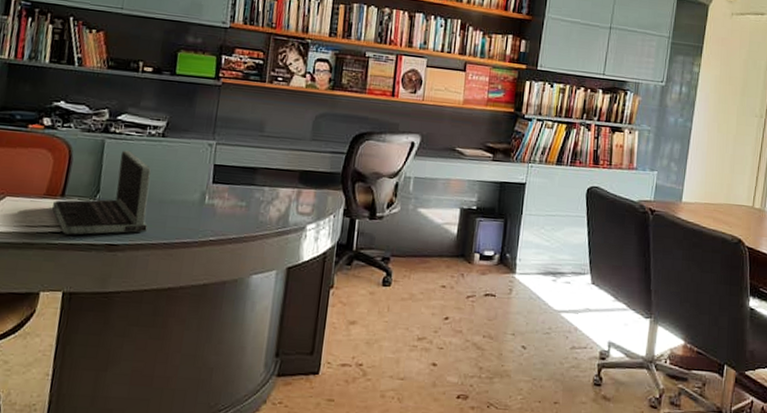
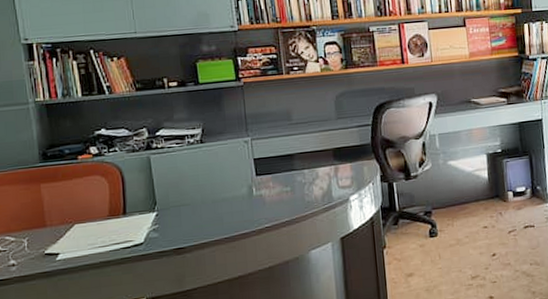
laptop: present [52,150,151,235] -> none [118,161,207,248]

